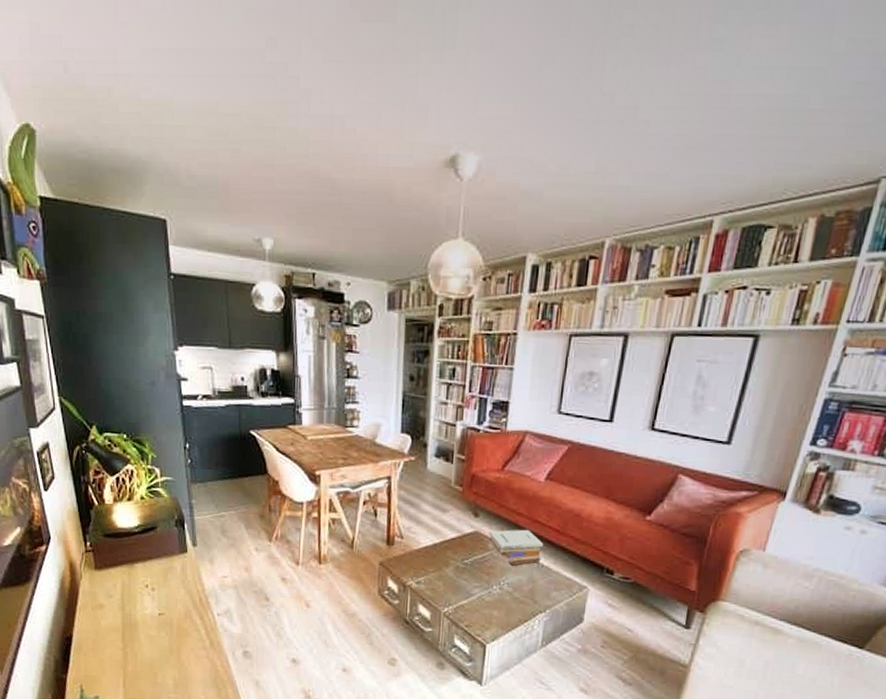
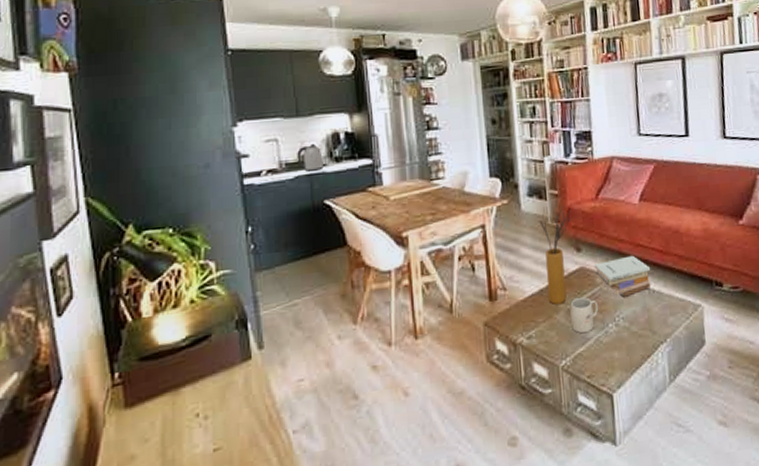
kettle: none [228,377,251,404] -> present [297,144,324,173]
vase: none [440,465,476,561] -> present [539,200,572,305]
mug: none [458,558,487,590] -> present [570,297,599,334]

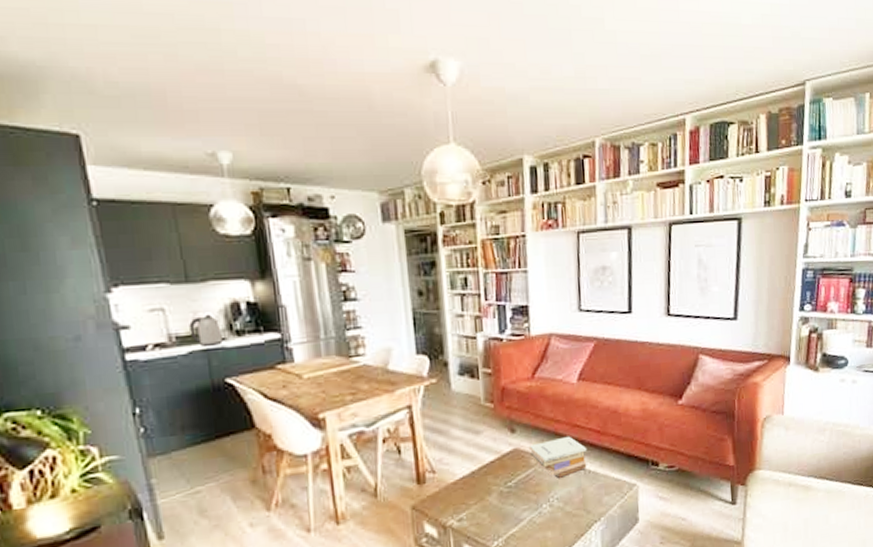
vase: present [539,200,572,305] -> none [470,379,506,487]
mug: present [570,297,599,334] -> none [503,479,533,515]

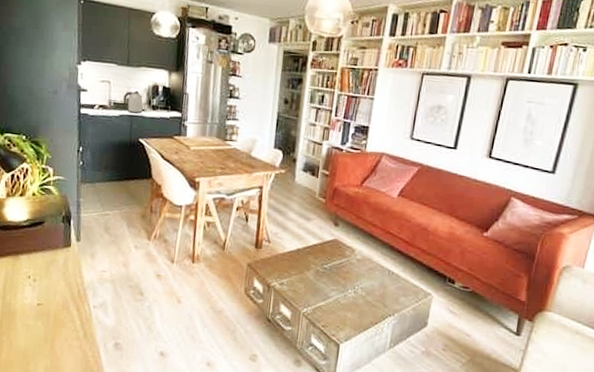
books: present [528,436,588,478] -> none [346,239,395,272]

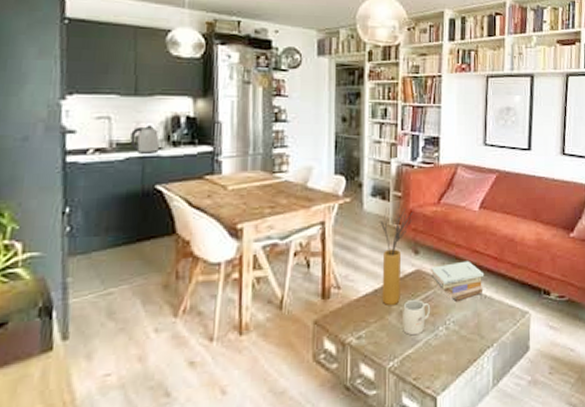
vase: none [303,179,338,265] -> present [380,202,413,306]
mug: none [318,263,344,292] -> present [403,300,431,336]
books: none [346,239,395,272] -> present [430,260,485,301]

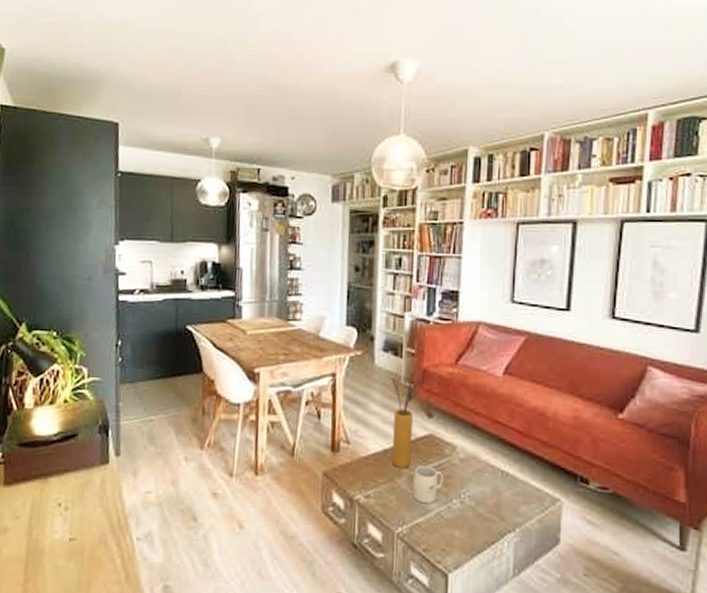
kettle: present [130,126,160,155] -> none [167,270,190,297]
books: present [430,260,485,301] -> none [444,431,507,475]

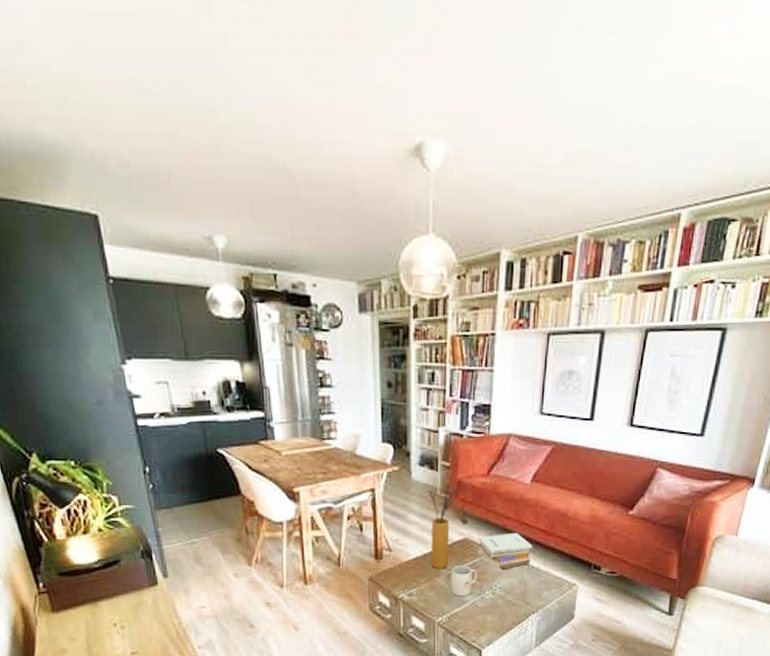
books: none [444,431,507,475] -> present [477,532,533,569]

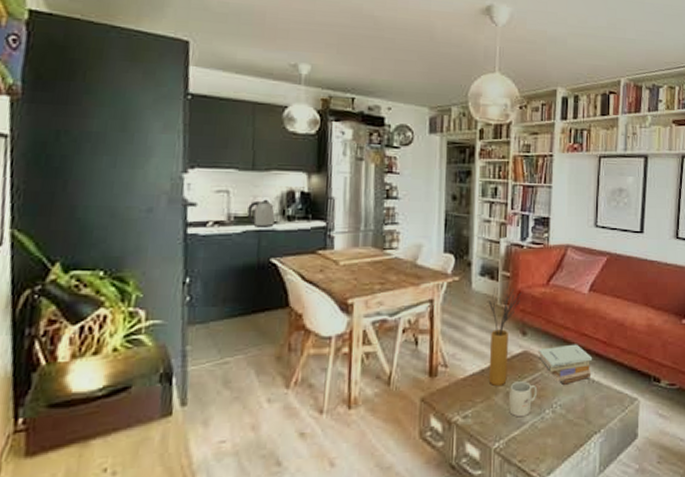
kettle: none [188,391,216,420] -> present [247,200,275,229]

